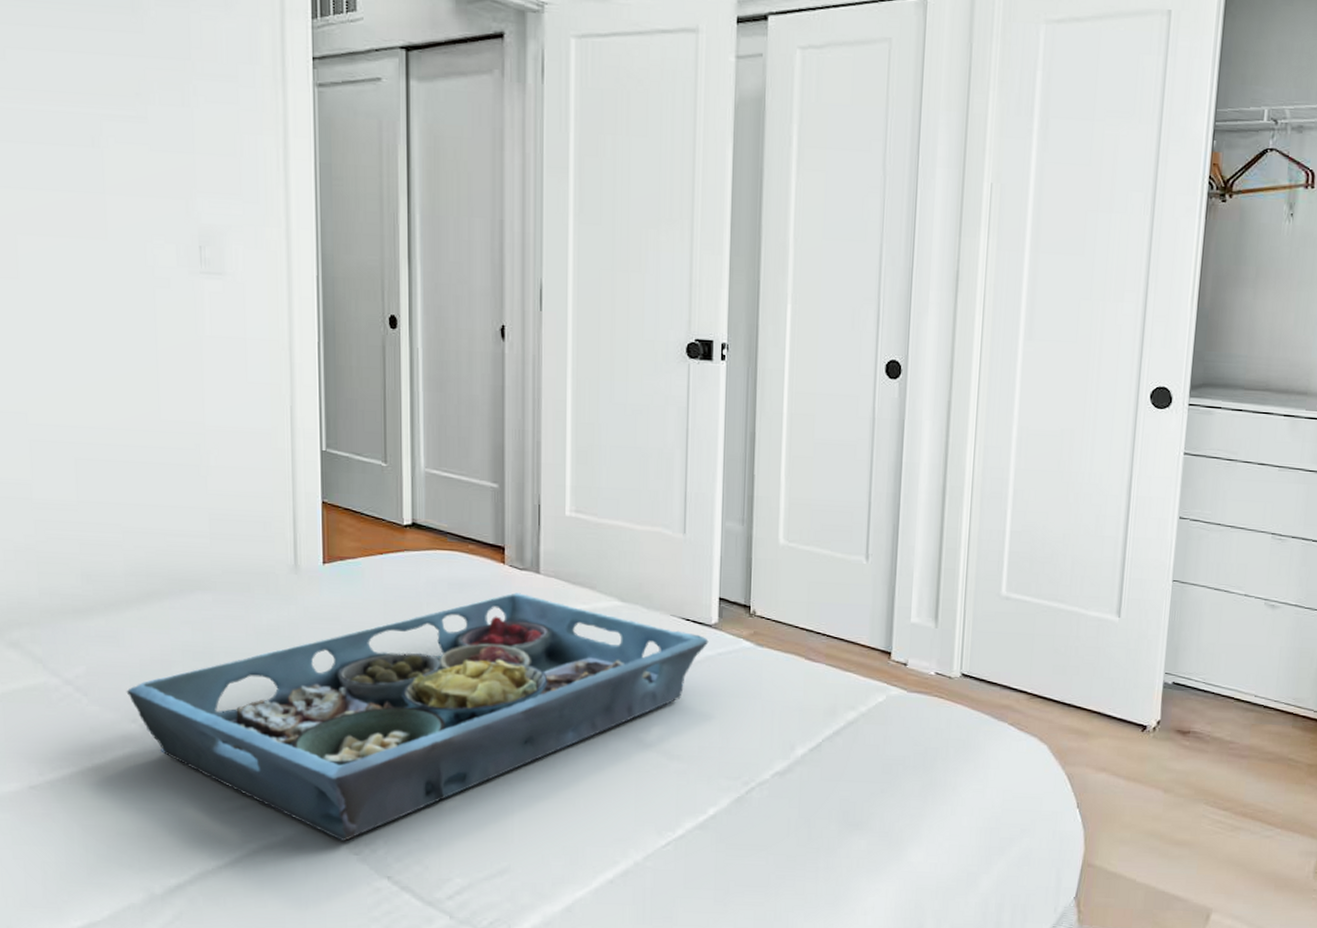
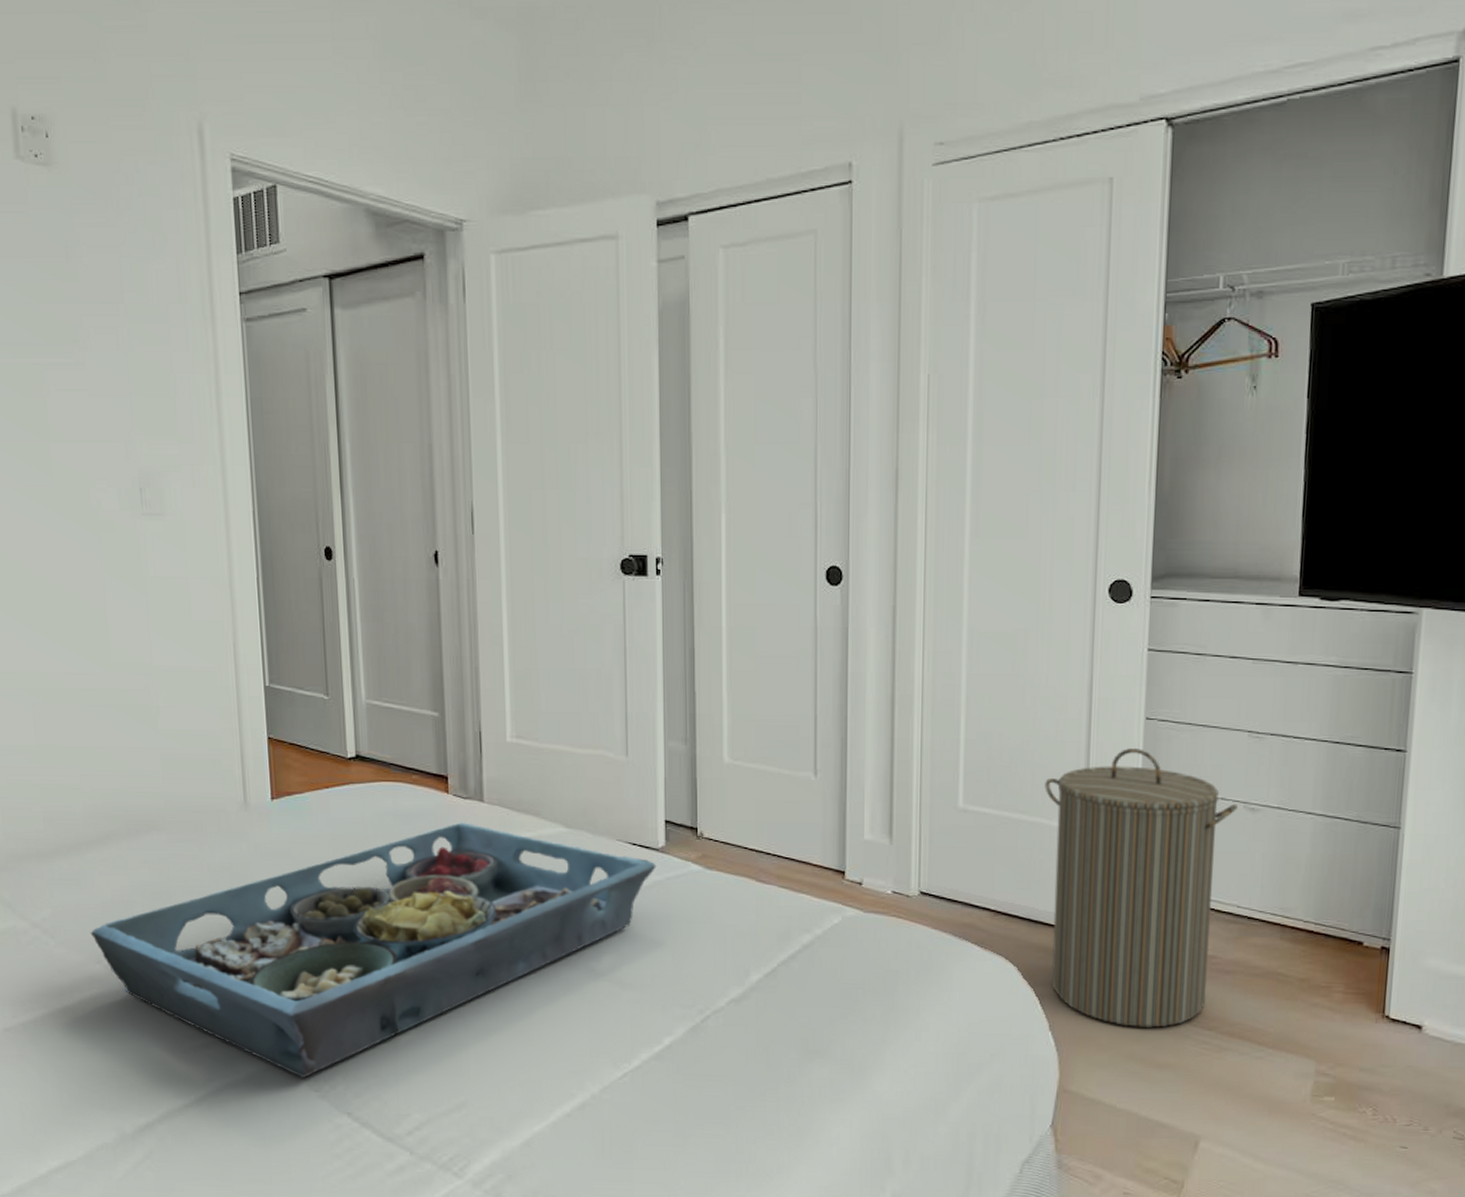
laundry hamper: none [1081,545,1259,807] -> present [1045,748,1238,1028]

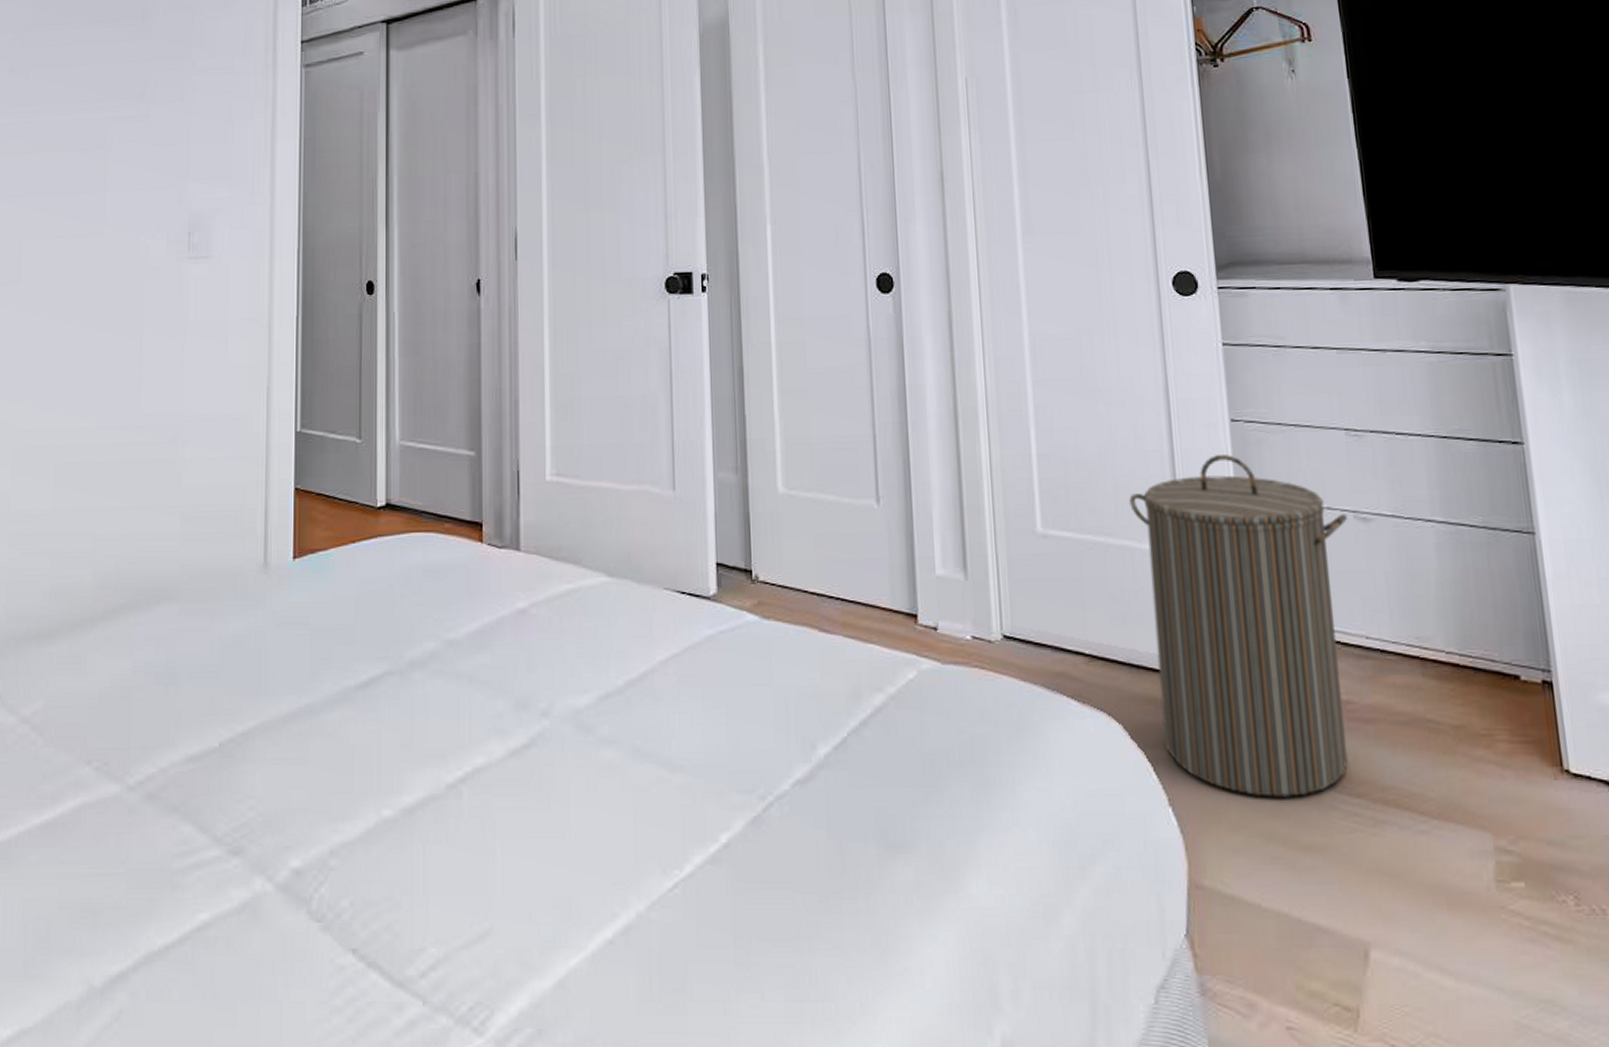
serving tray: present [90,822,656,1079] -> none [83,575,708,905]

